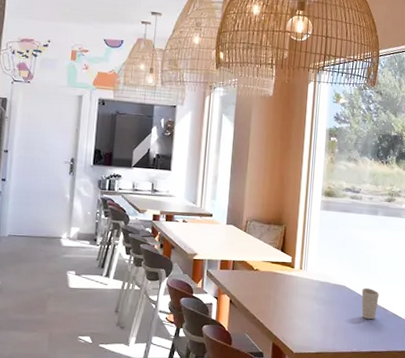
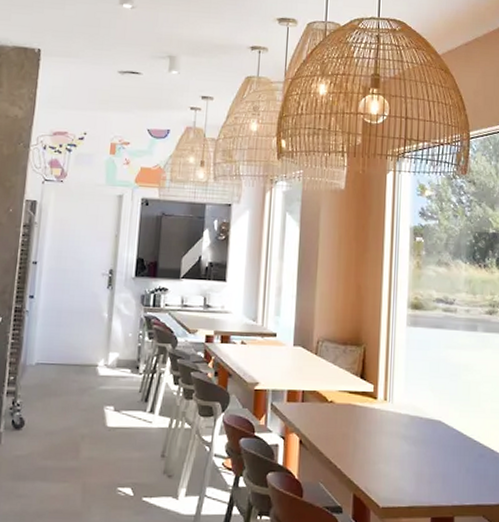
cup: present [361,288,379,319] -> none [461,423,484,463]

